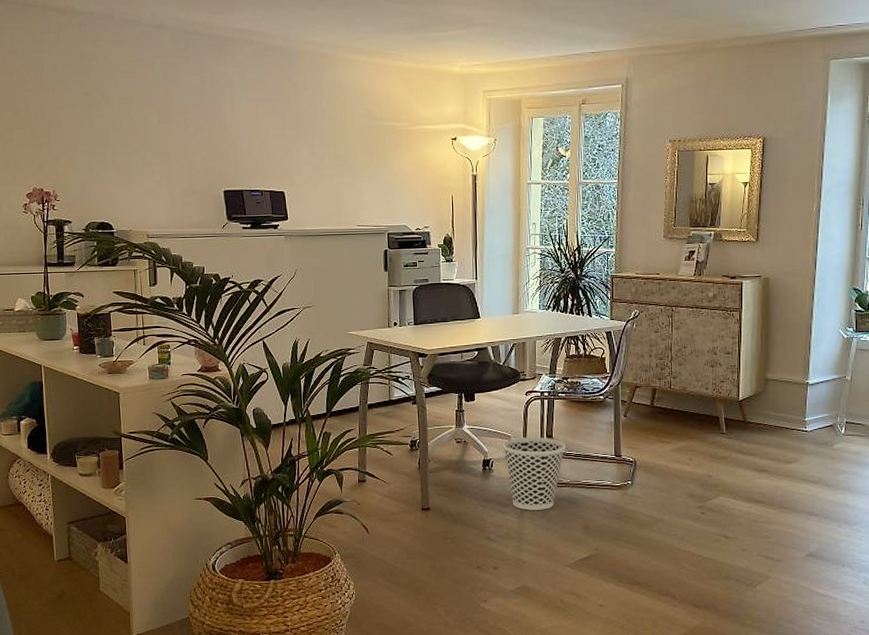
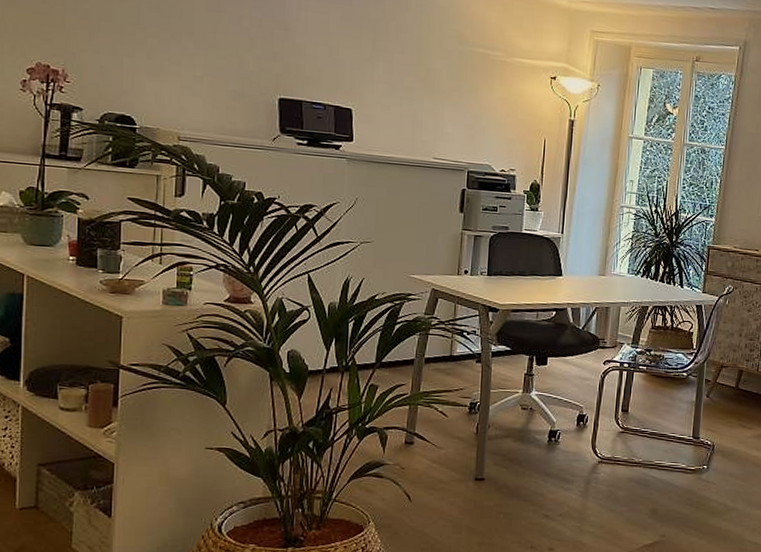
wastebasket: present [503,437,565,510] -> none [573,409,641,490]

